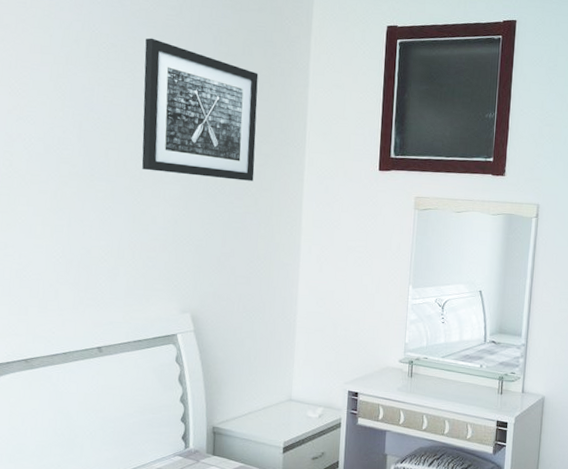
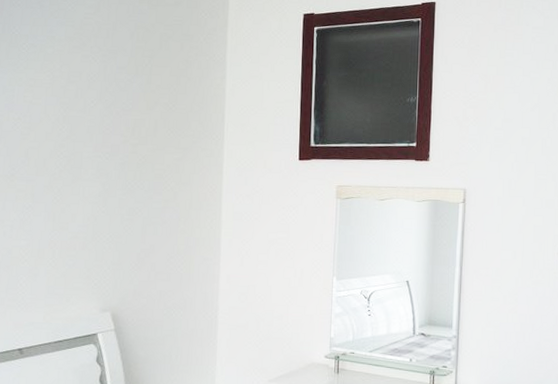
wall art: present [142,38,259,181] -> none [61,37,176,176]

